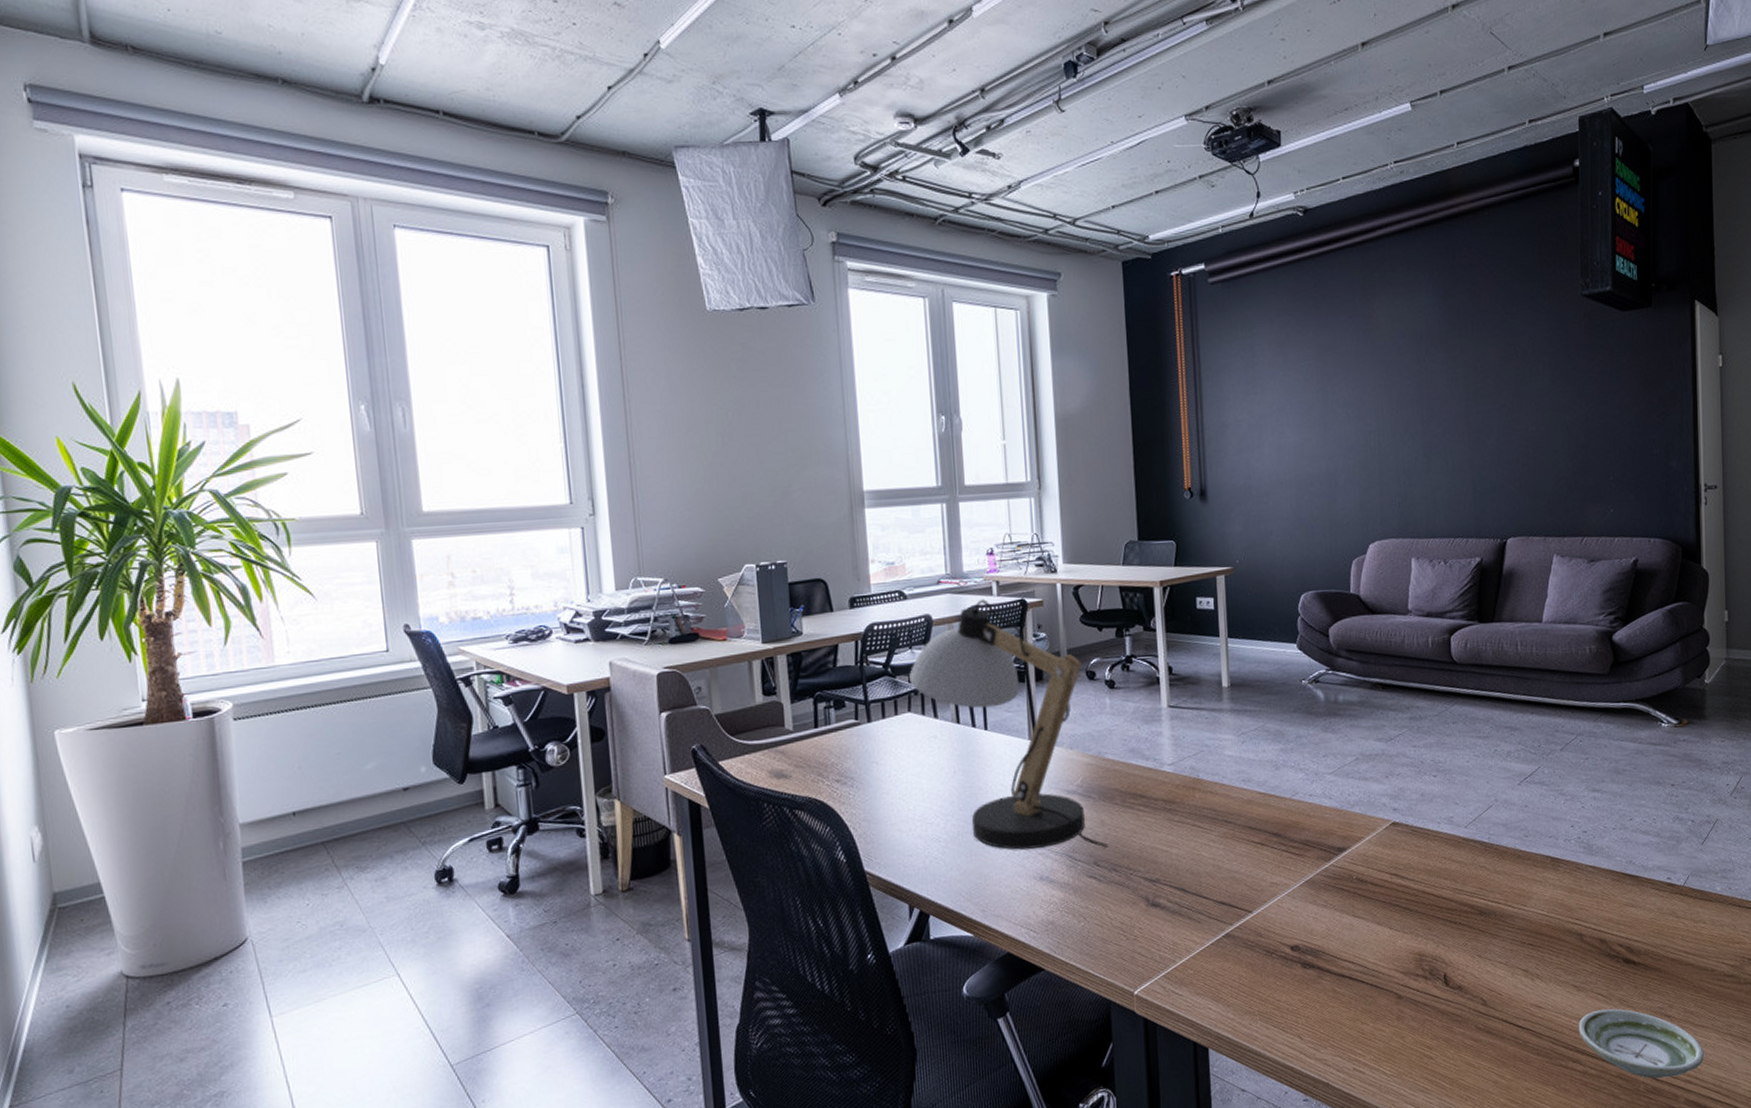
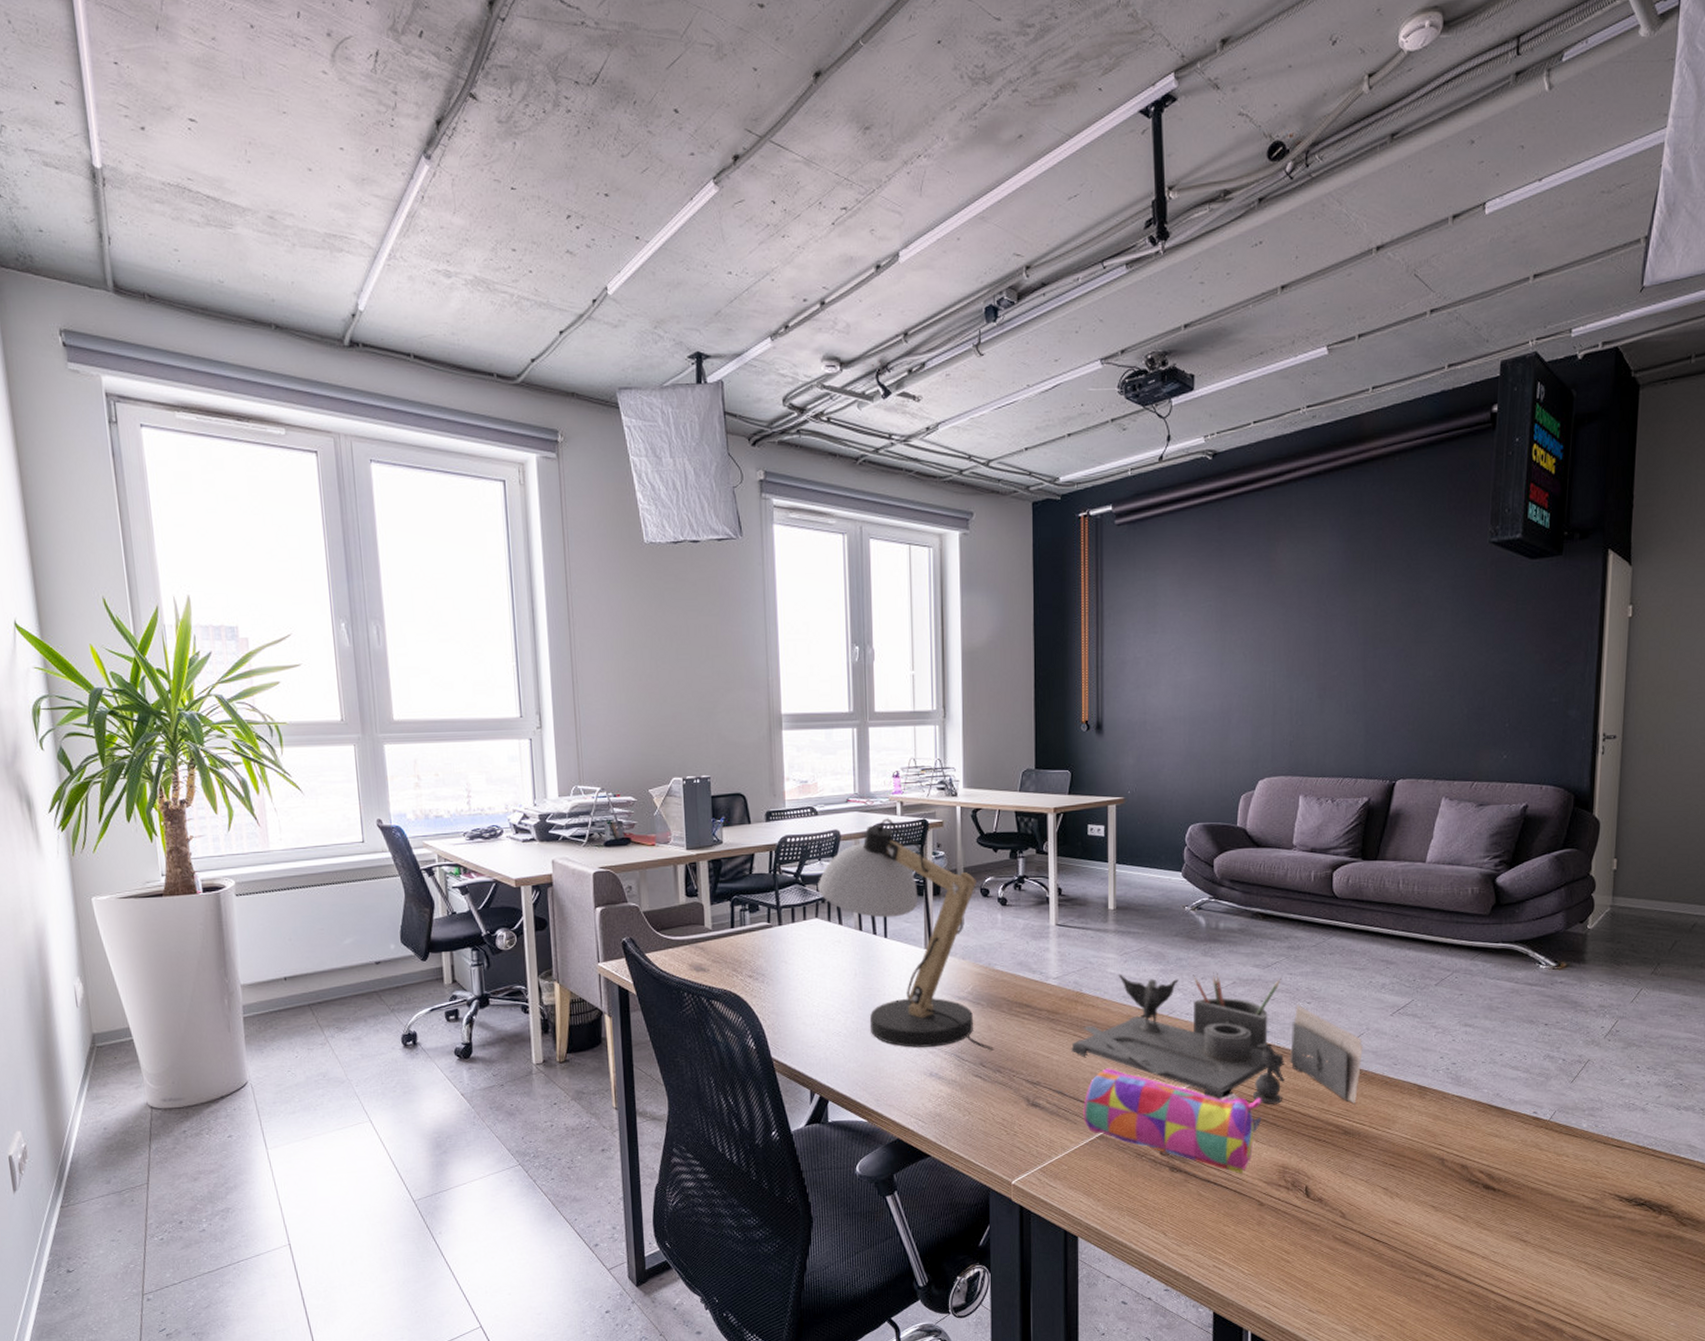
desk organizer: none [1191,748,1493,888] -> present [1071,971,1363,1105]
pencil case: none [1207,859,1395,966] -> present [1083,1068,1262,1174]
saucer: present [1578,1008,1704,1079] -> none [1433,1229,1557,1298]

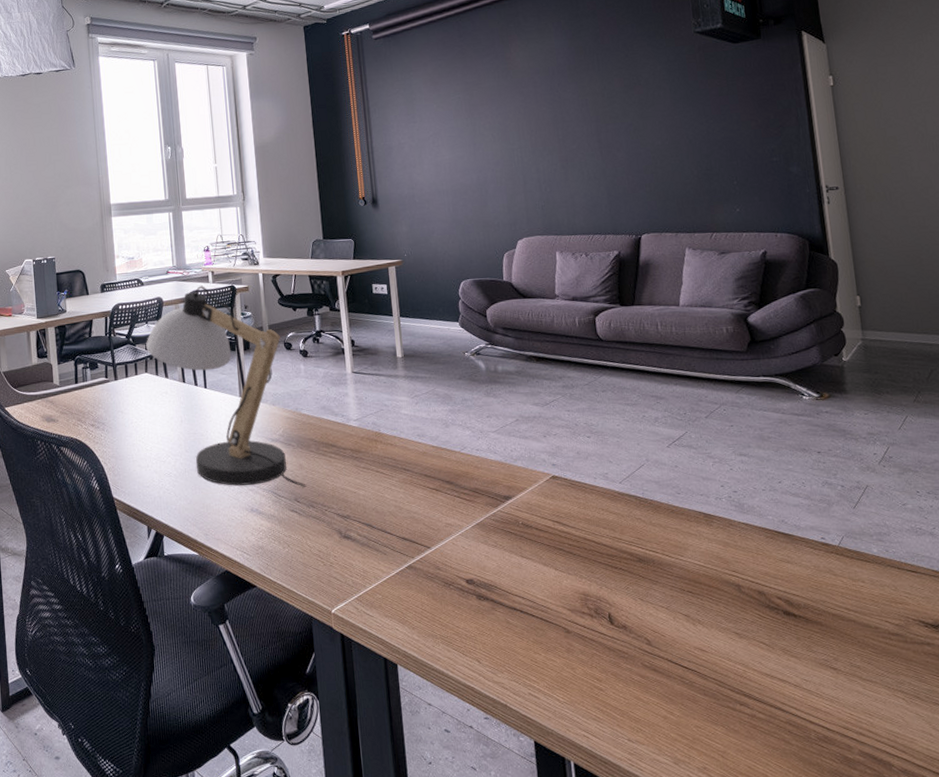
desk organizer: present [1071,971,1363,1105] -> none [375,410,646,535]
pencil case: present [1083,1068,1262,1174] -> none [391,501,558,602]

